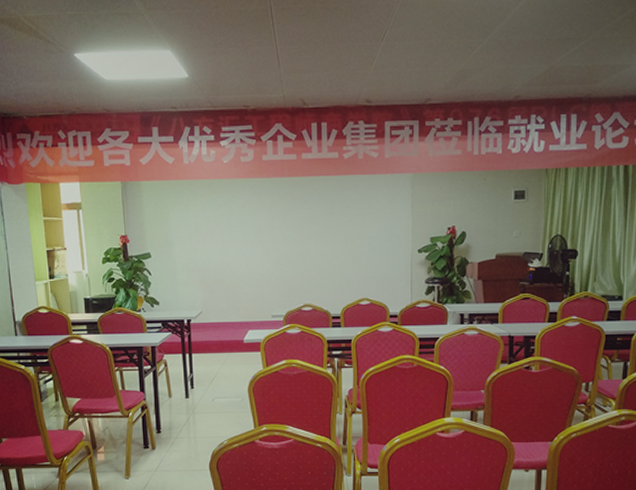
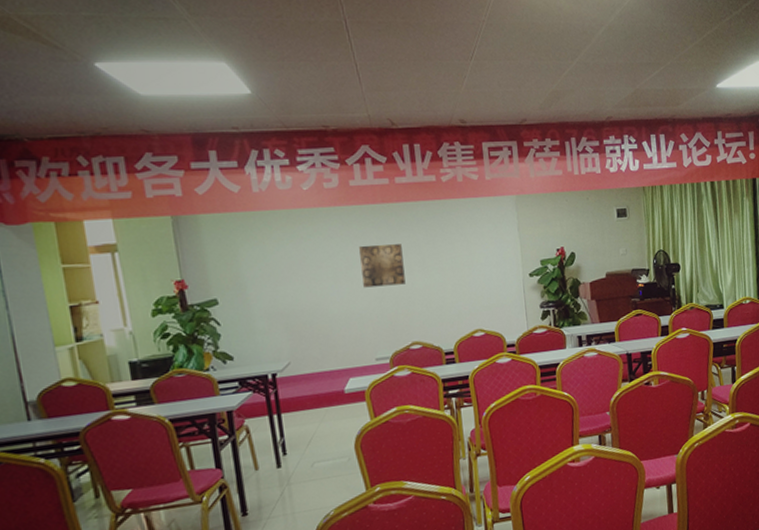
wall art: none [266,214,303,252] -> present [359,244,406,288]

